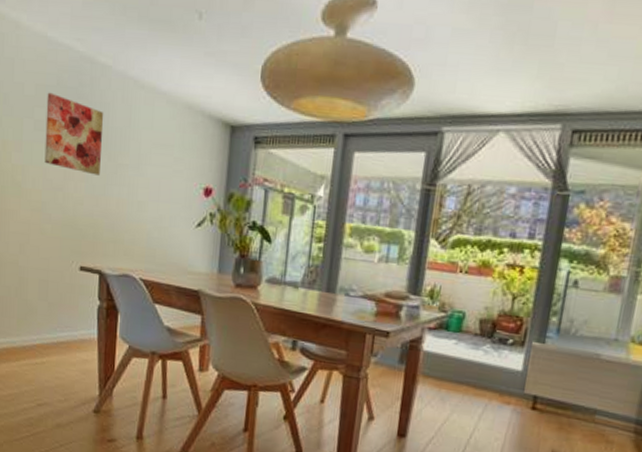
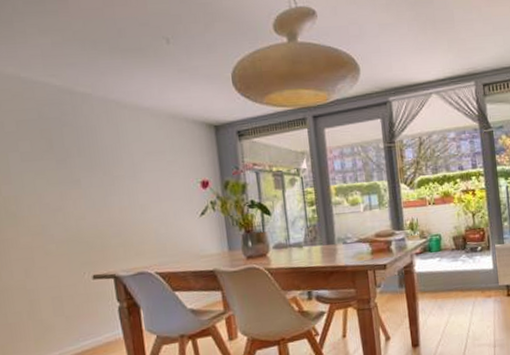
wall art: present [44,92,104,176] -> none [29,125,98,191]

